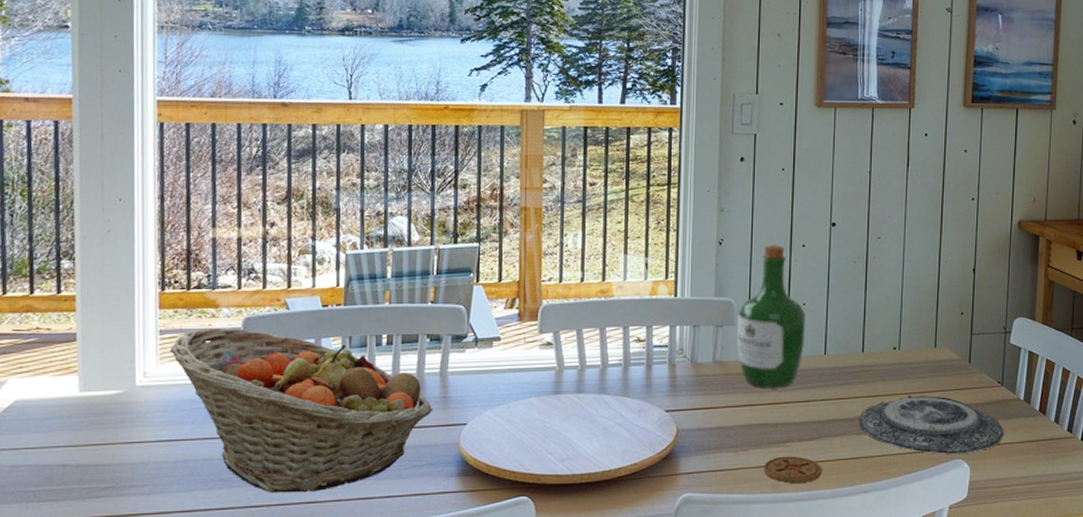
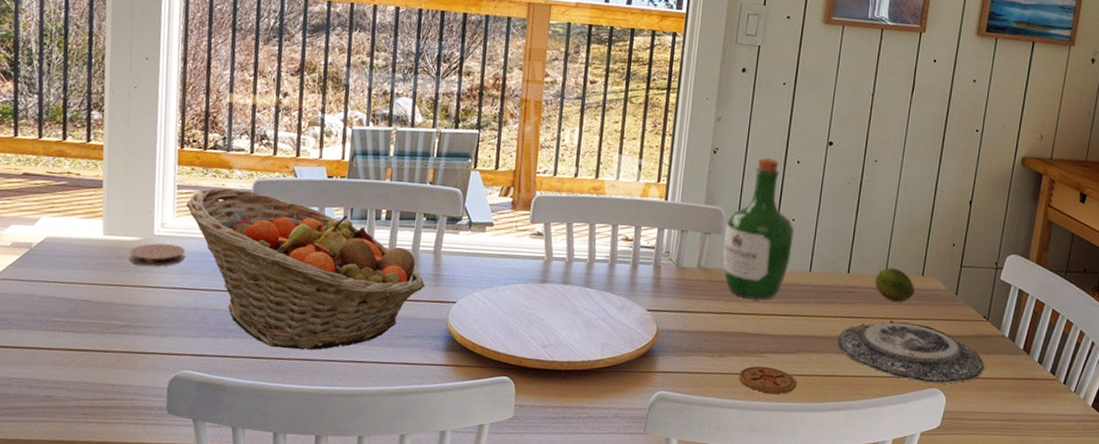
coaster: none [109,394,171,420] -> present [129,243,185,266]
fruit: none [889,342,929,376] -> present [874,267,915,302]

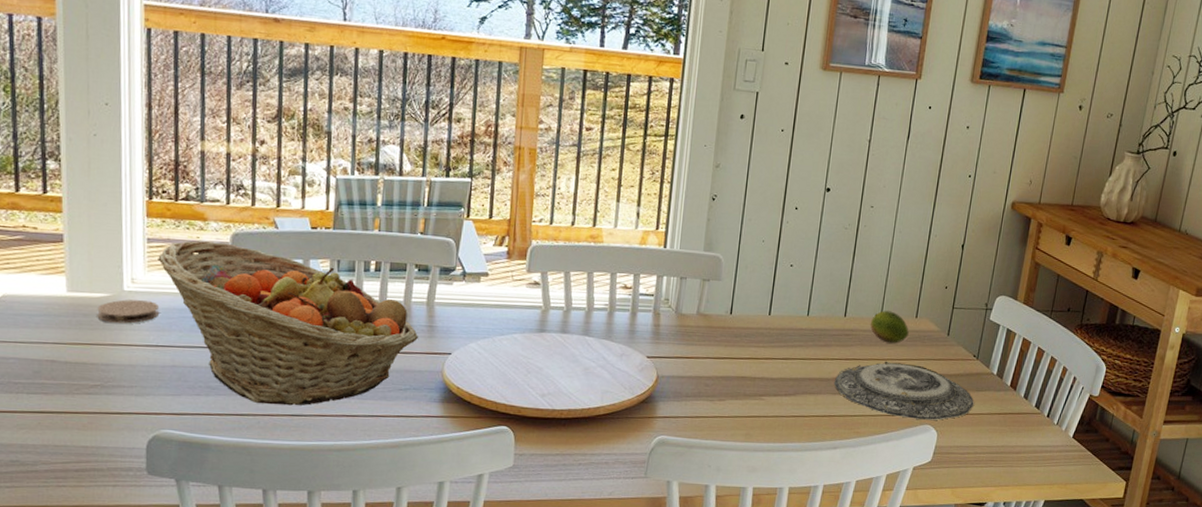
wine bottle: present [722,158,794,300] -> none [721,204,792,344]
coaster: present [738,366,797,394] -> none [738,408,795,435]

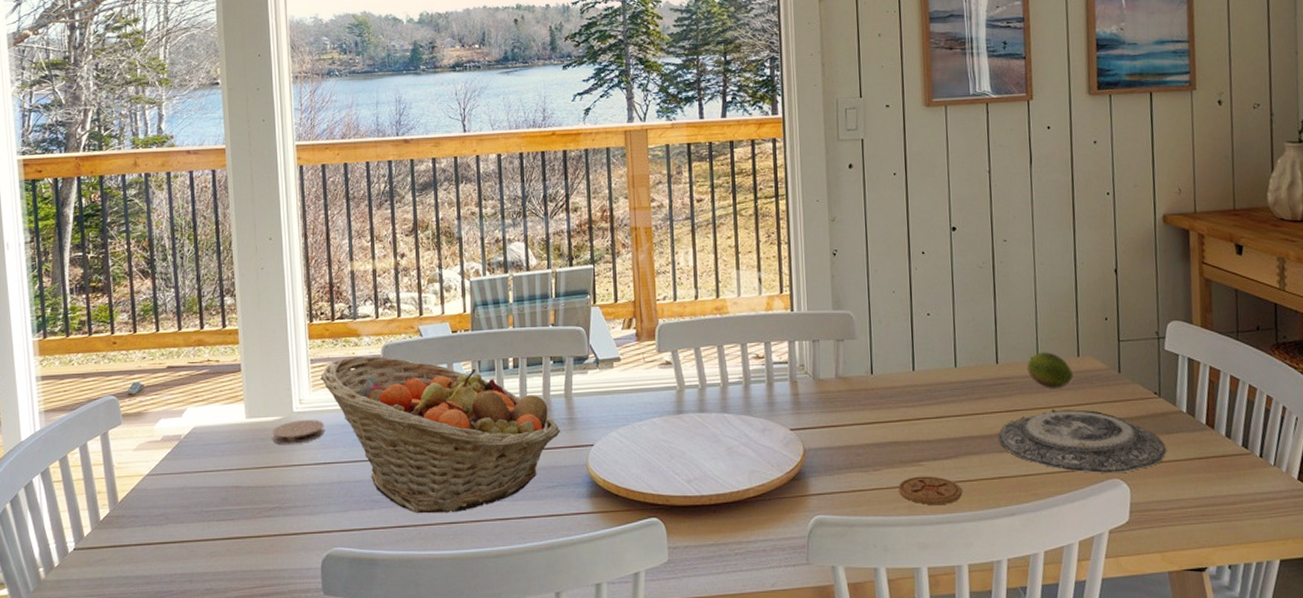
coaster: none [738,408,795,435] -> present [898,476,962,505]

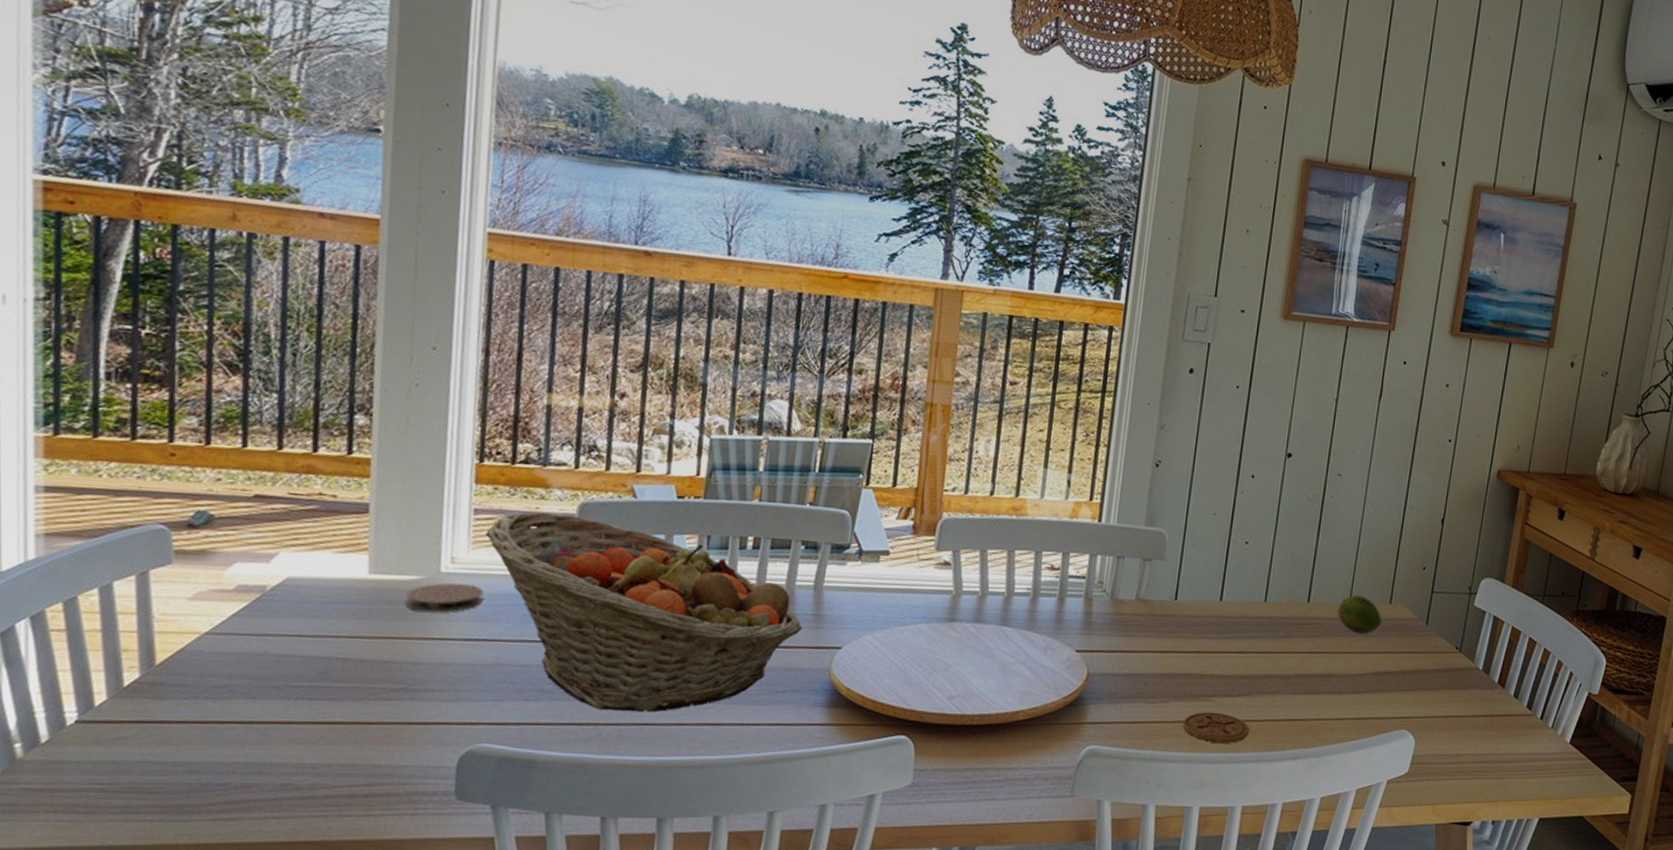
plate: present [997,409,1167,474] -> none [1295,654,1457,725]

